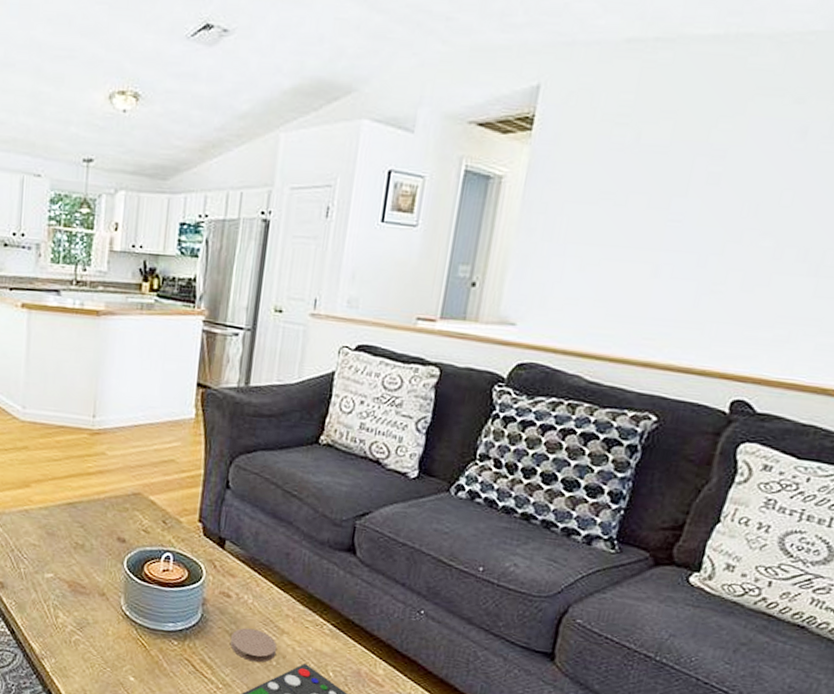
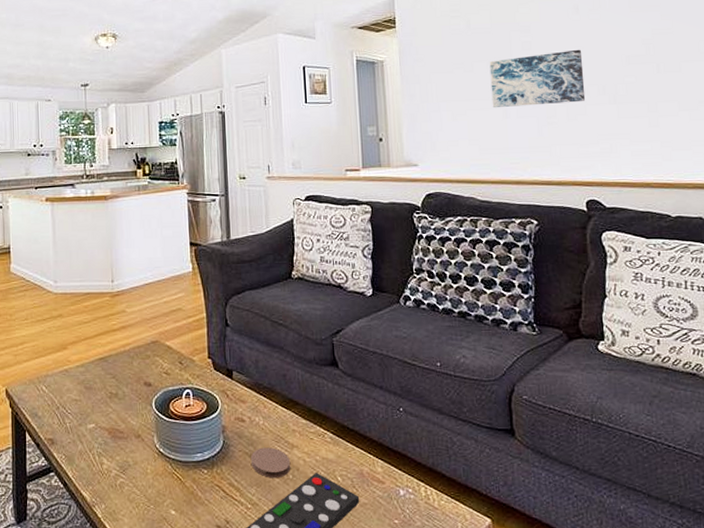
wall art: none [639,192,791,269] -> present [489,49,586,108]

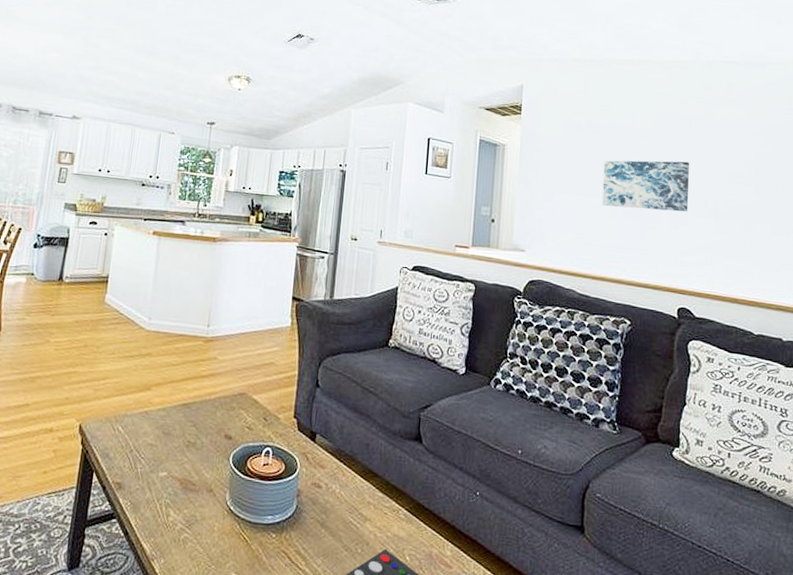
coaster: present [251,447,291,478] -> none [321,517,362,551]

